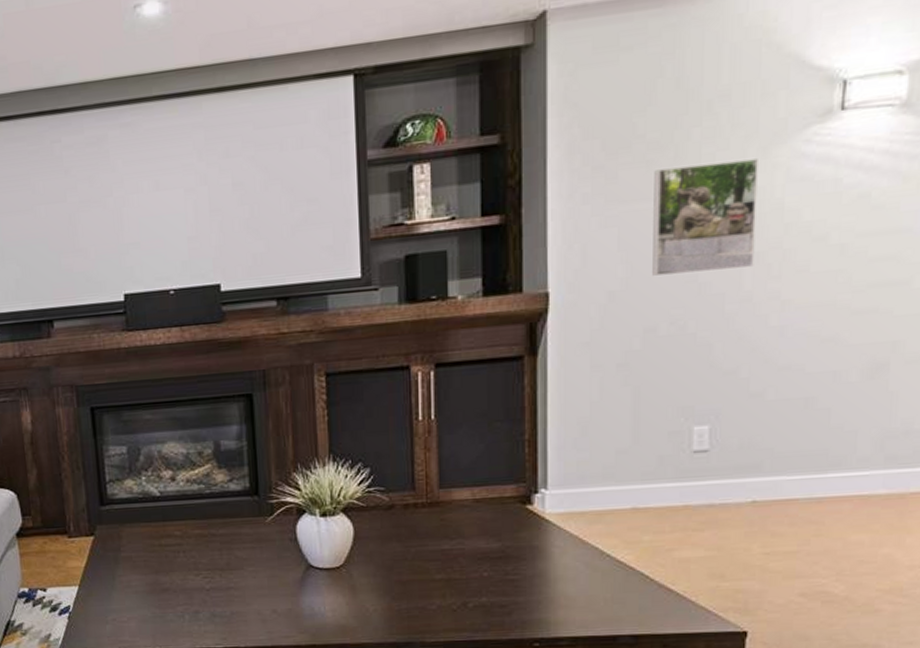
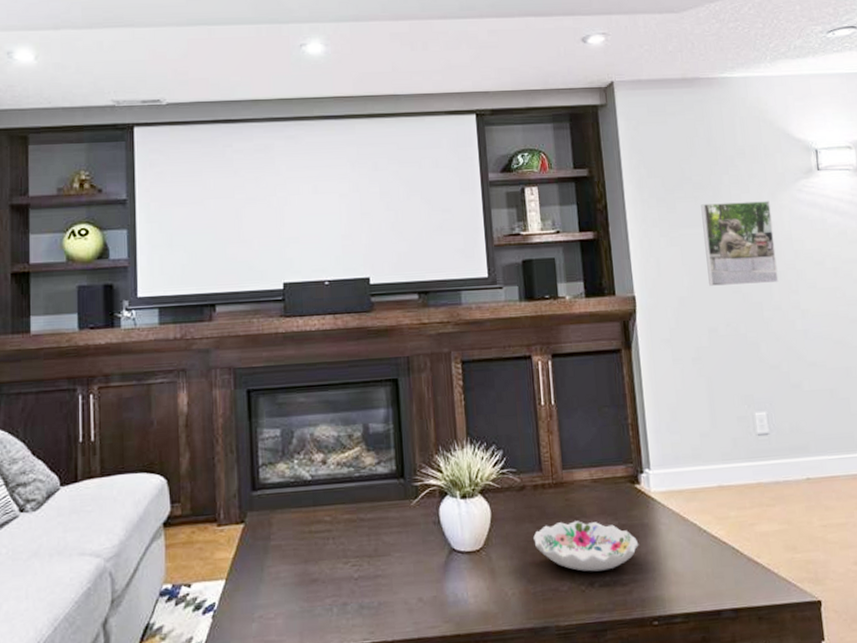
decorative bowl: none [401,541,525,592] -> present [533,521,639,572]

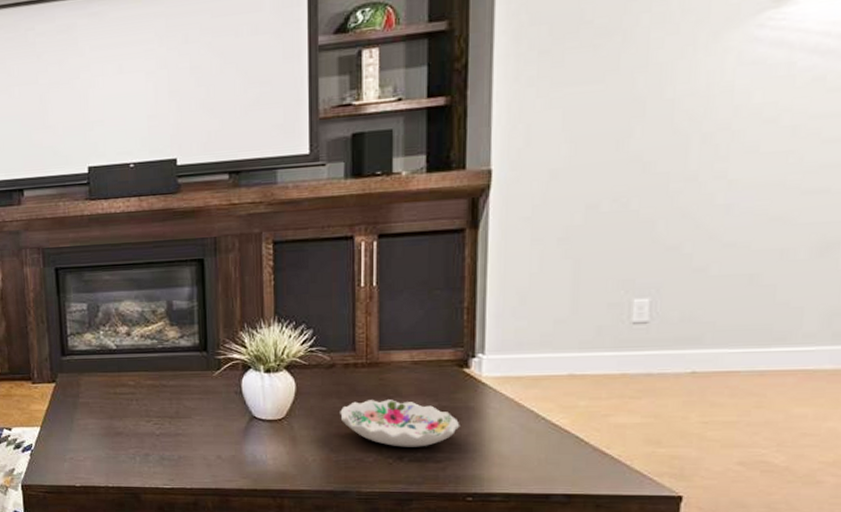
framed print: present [701,201,779,286] -> none [596,43,708,155]

